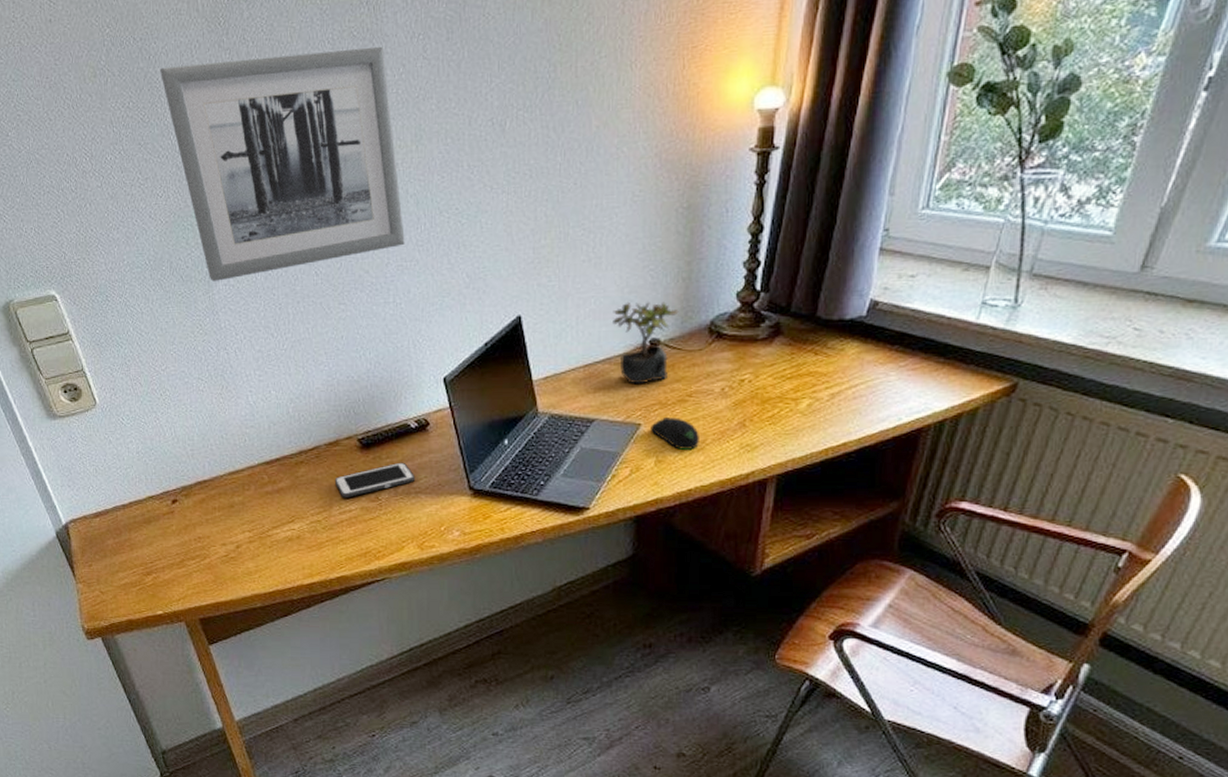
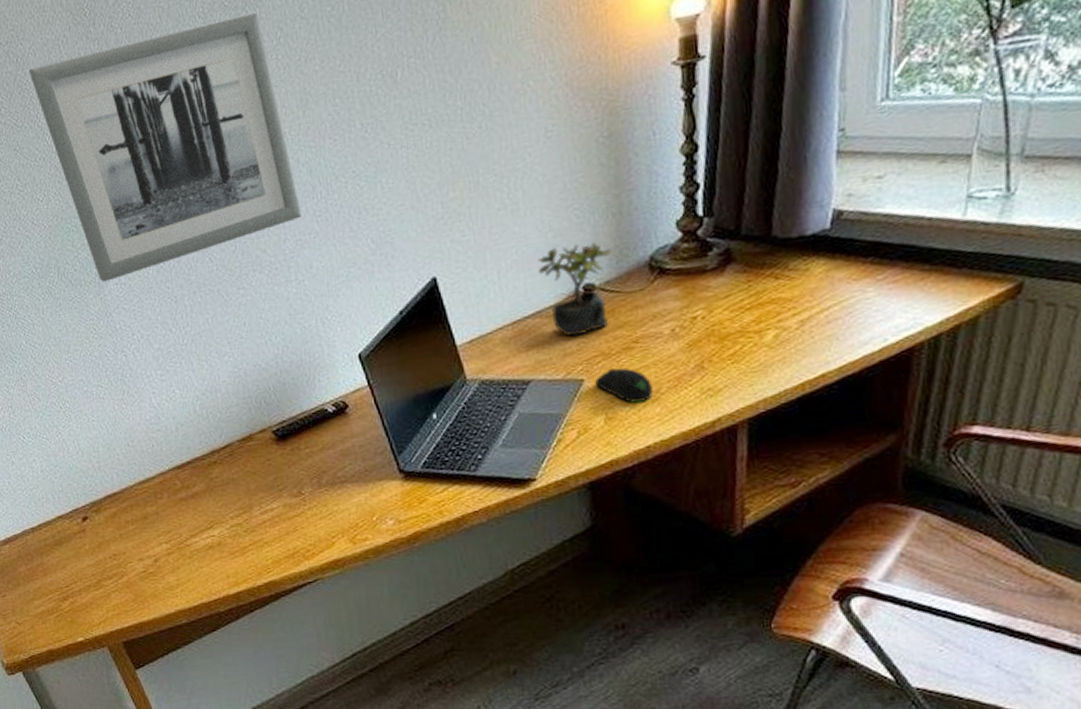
cell phone: present [334,462,416,497] -> none [251,450,340,496]

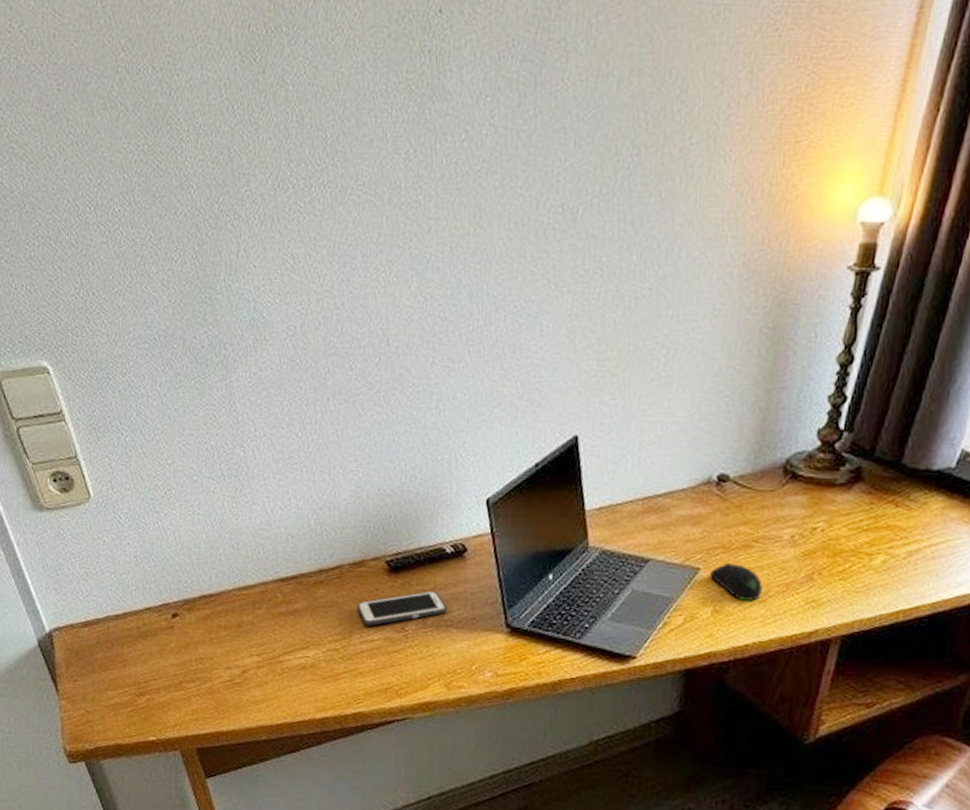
wall art: present [28,13,302,282] -> none [181,105,454,367]
cell phone: none [251,450,340,496] -> present [356,590,448,626]
succulent plant: present [538,242,613,337] -> none [679,429,753,524]

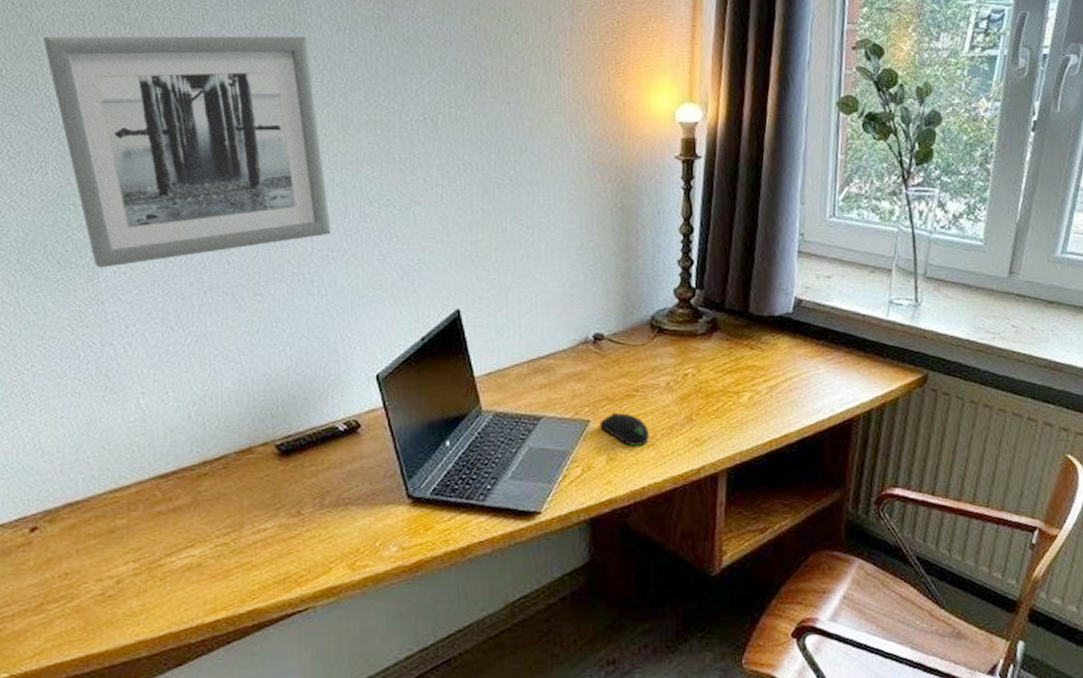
wall art: none [181,105,454,367] -> present [42,36,331,268]
cell phone: present [356,590,448,626] -> none [246,470,345,514]

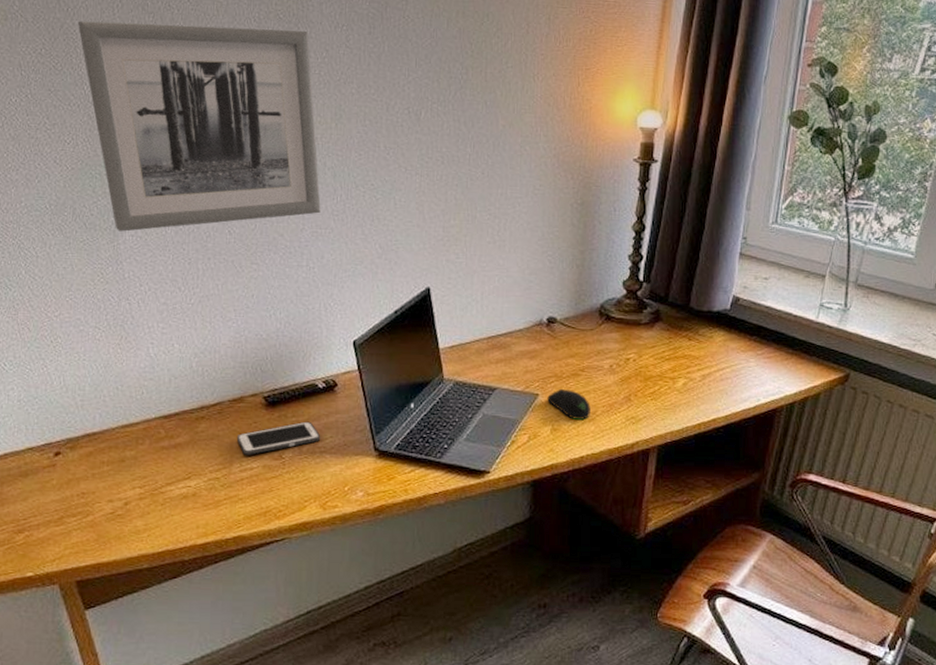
cell phone: none [246,470,345,514] -> present [236,421,321,455]

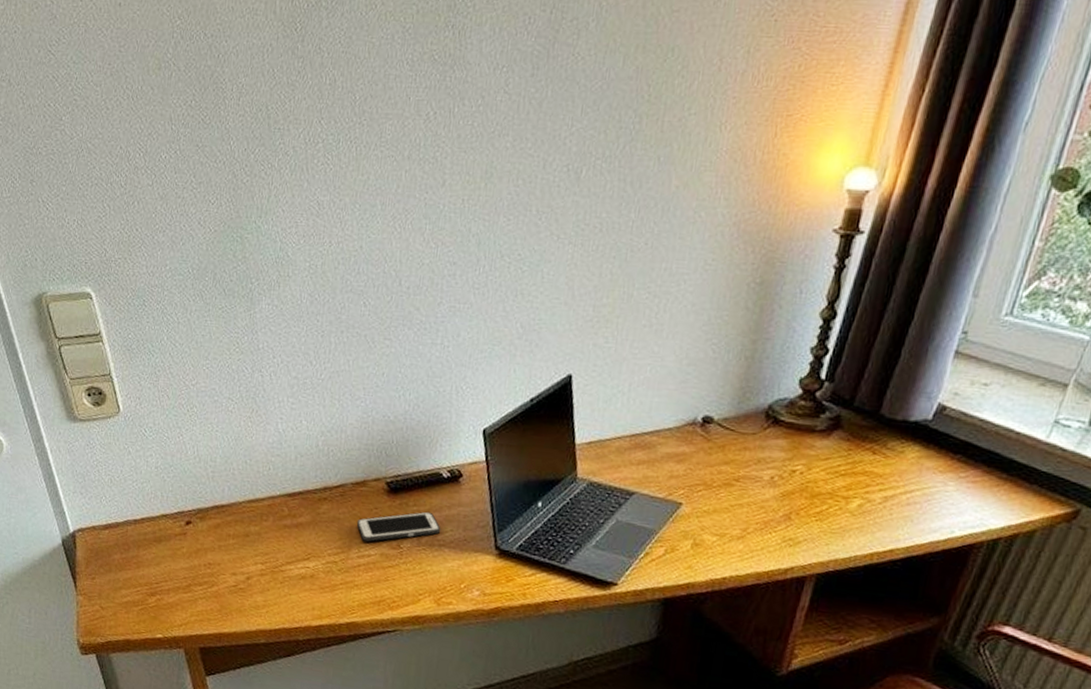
wall art: present [77,21,321,232] -> none [227,68,464,300]
computer mouse: present [547,388,591,420] -> none [691,498,742,537]

